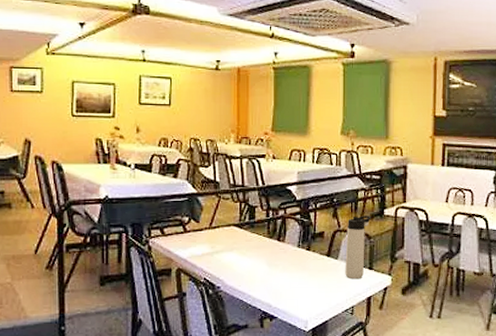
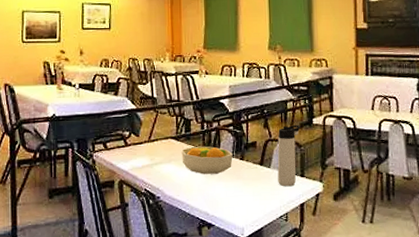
fruit bowl: none [244,235,299,264] -> present [181,146,233,174]

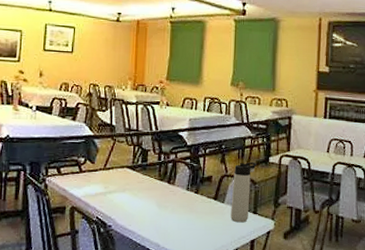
fruit bowl: present [181,146,233,174] -> none [136,178,188,206]

